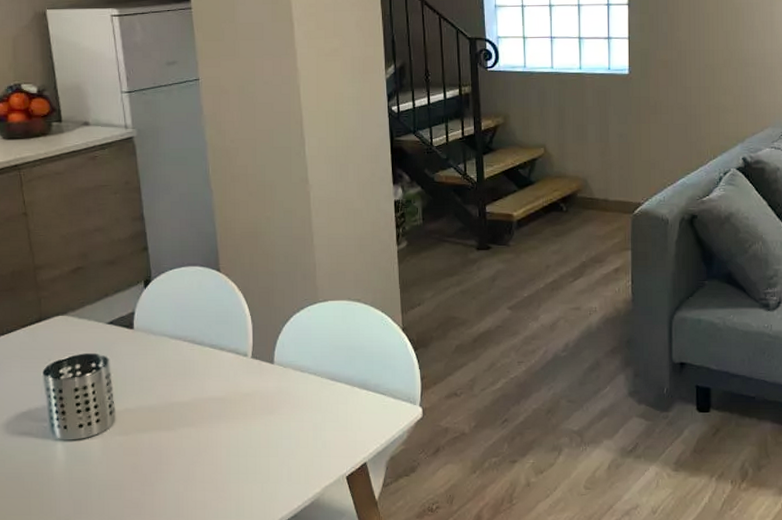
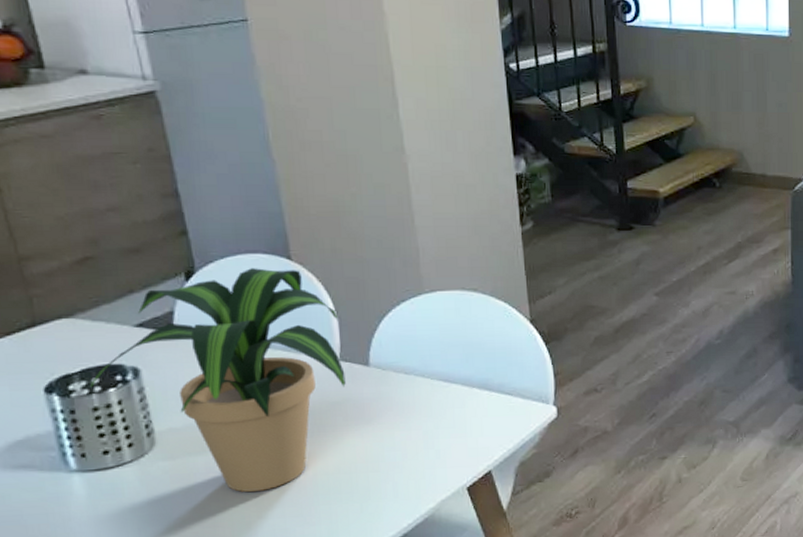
potted plant: none [74,278,255,467] -> present [90,268,346,492]

